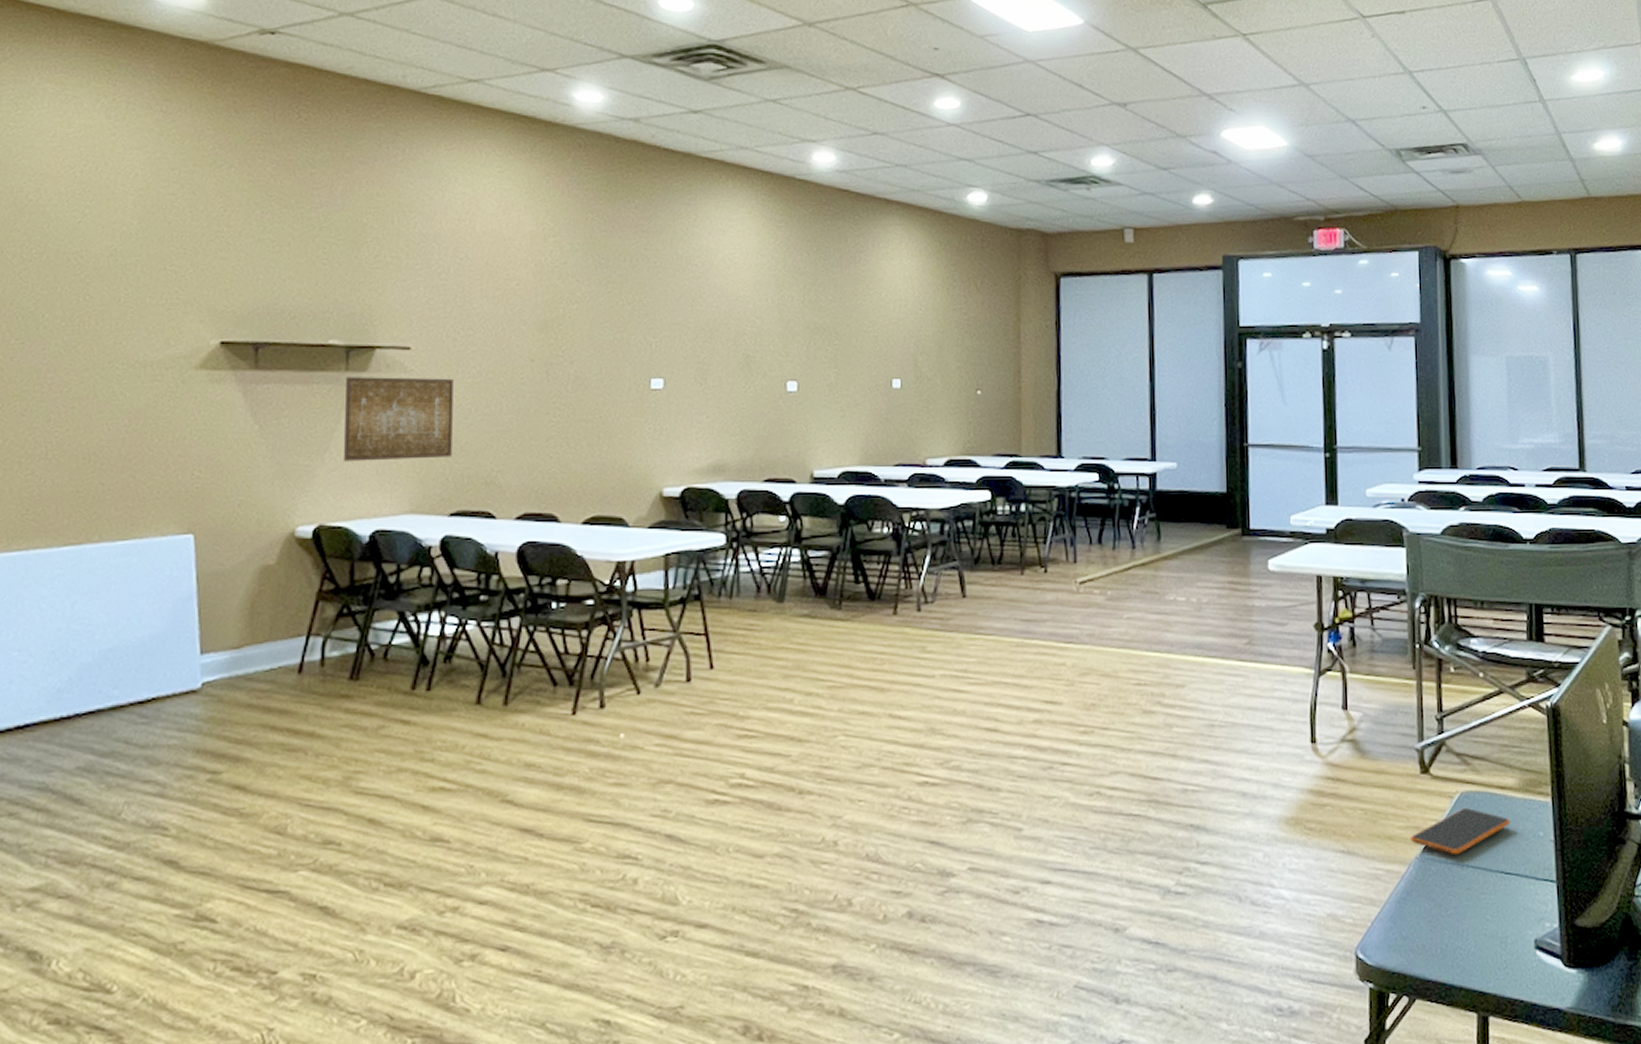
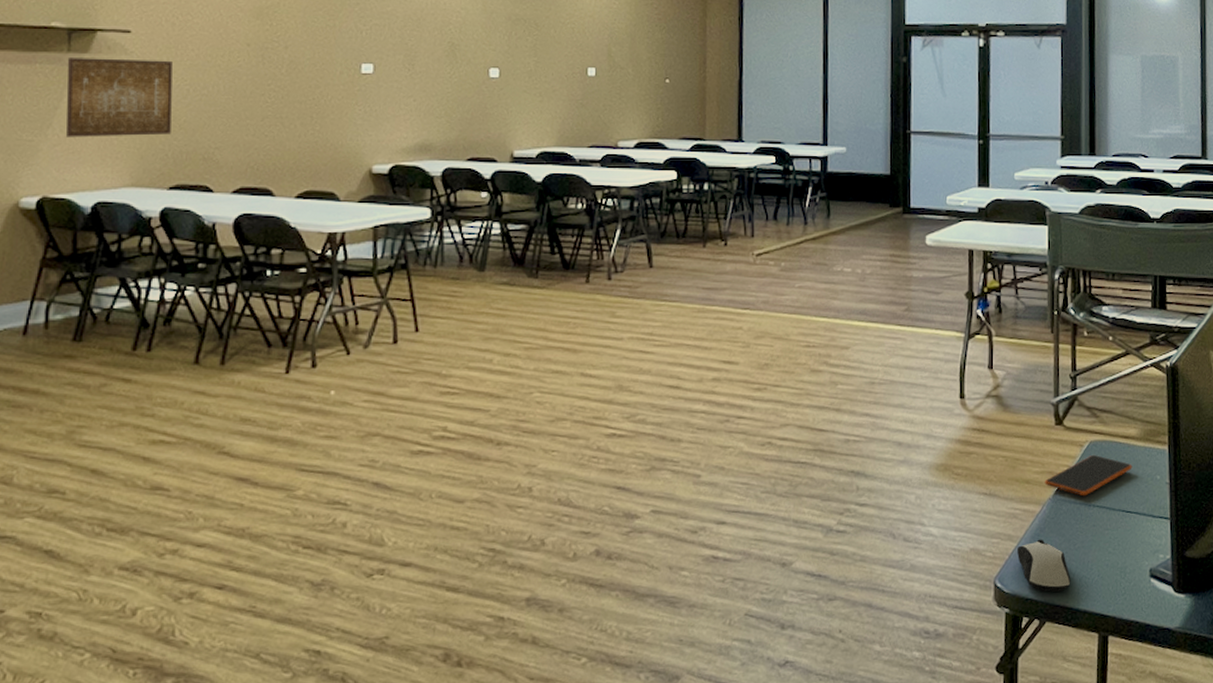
computer mouse: none [1381,903,1444,965] -> present [1017,539,1071,592]

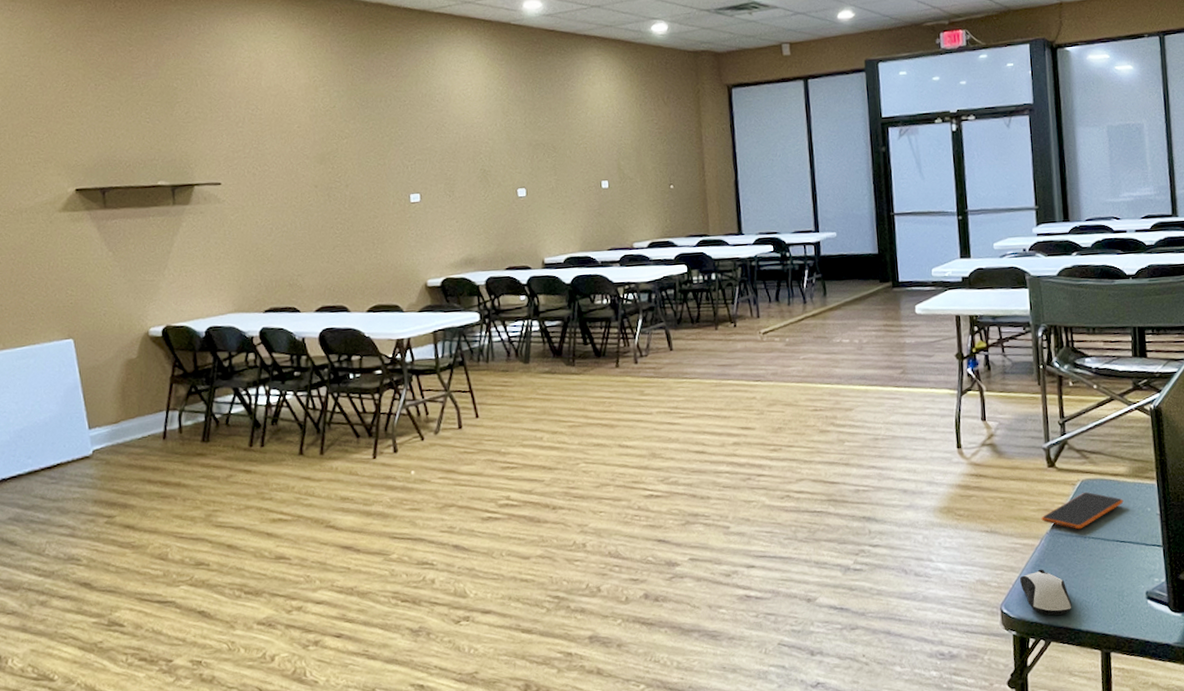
wall art: present [67,58,172,137] -> none [174,205,261,276]

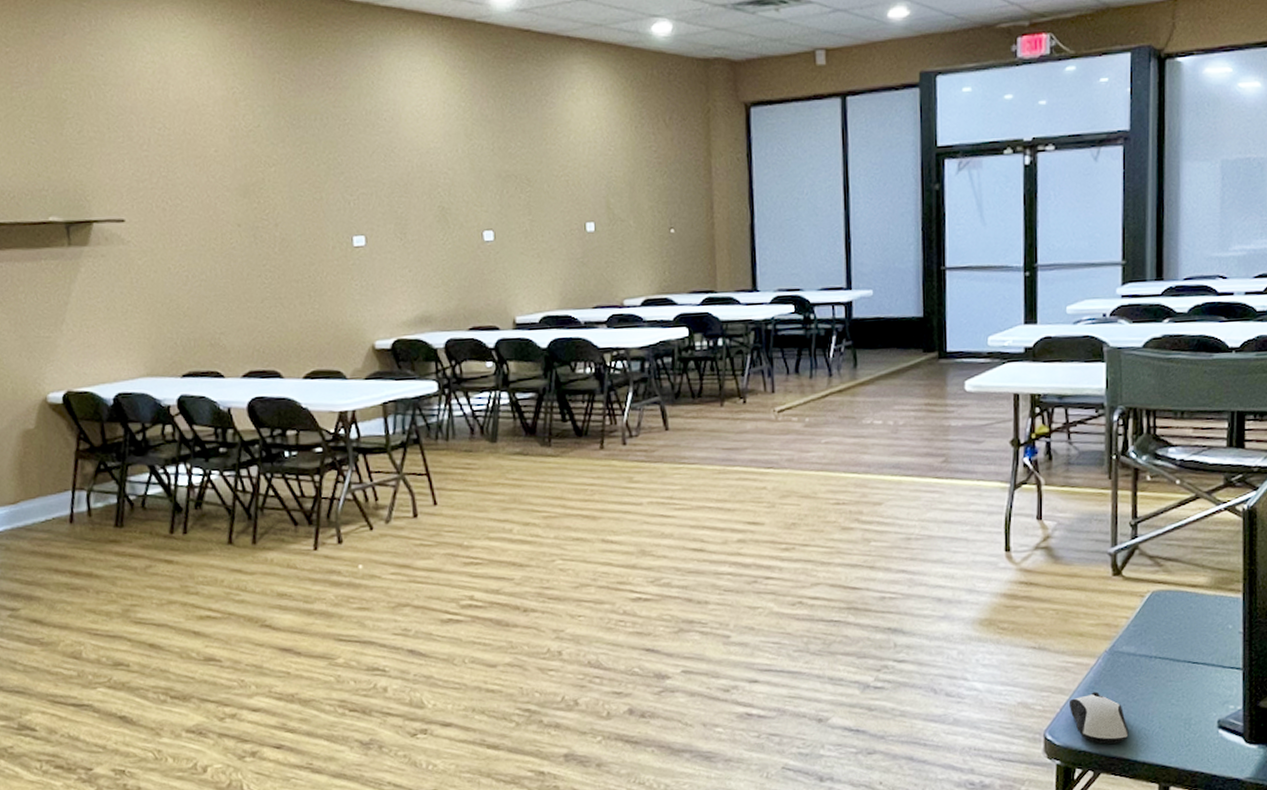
smartphone: present [1041,492,1124,530] -> none [1100,605,1201,648]

